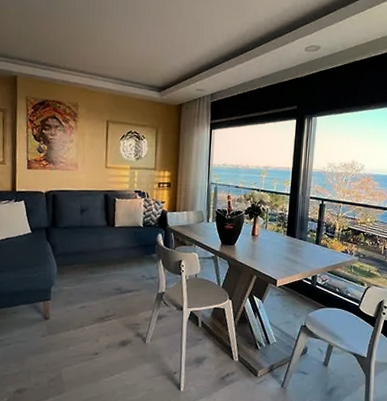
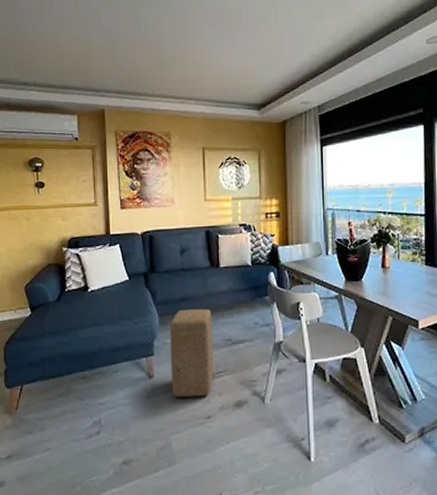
ottoman: none [65,261,105,337] -> present [169,309,214,397]

